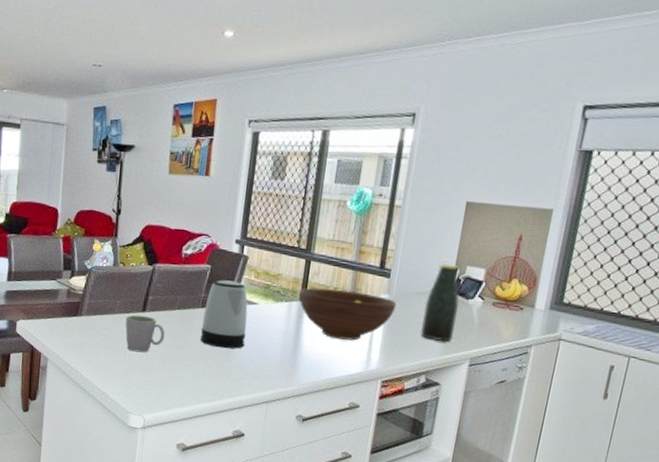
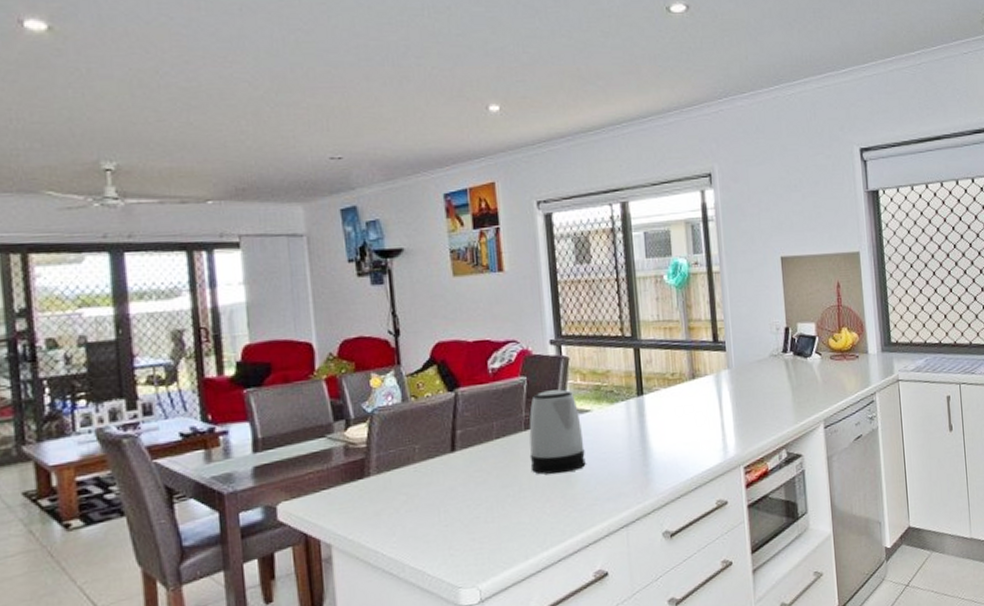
mug: present [125,315,165,353] -> none [430,456,487,506]
fruit bowl: present [299,288,397,341] -> none [635,373,740,432]
bottle: present [420,263,460,342] -> none [766,324,802,410]

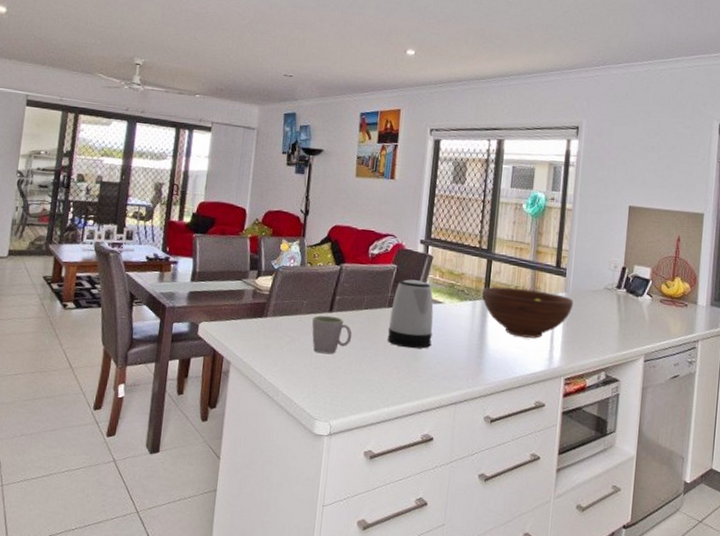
mug: none [430,456,487,506] -> present [312,315,352,354]
fruit bowl: none [635,373,740,432] -> present [482,286,574,339]

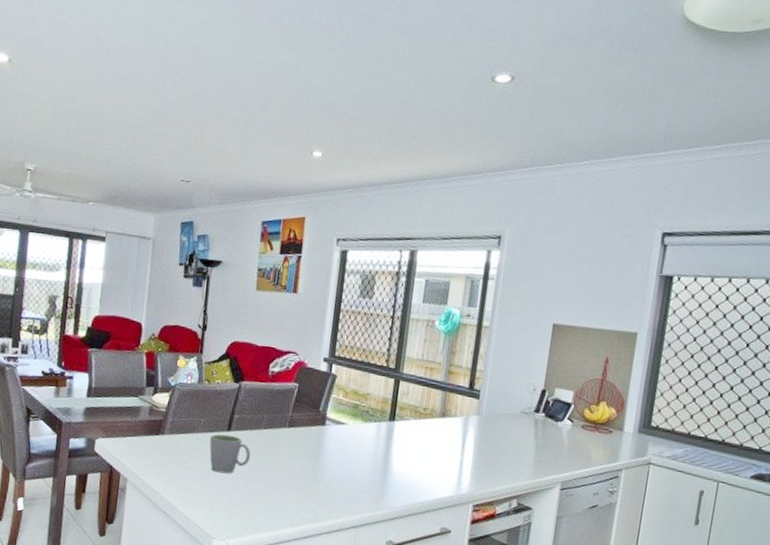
kettle: present [387,279,434,349] -> none [286,399,336,471]
fruit bowl: present [482,286,574,339] -> none [388,408,487,463]

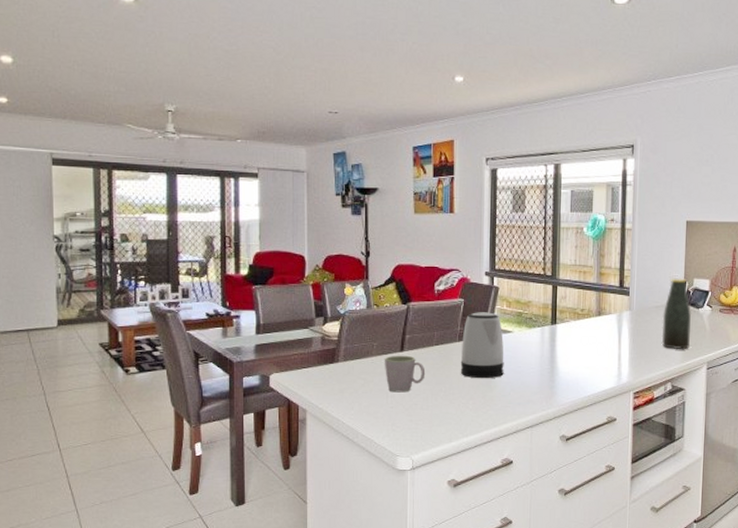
kettle: none [286,399,336,471] -> present [460,312,504,379]
bottle: none [510,385,549,466] -> present [661,278,692,350]

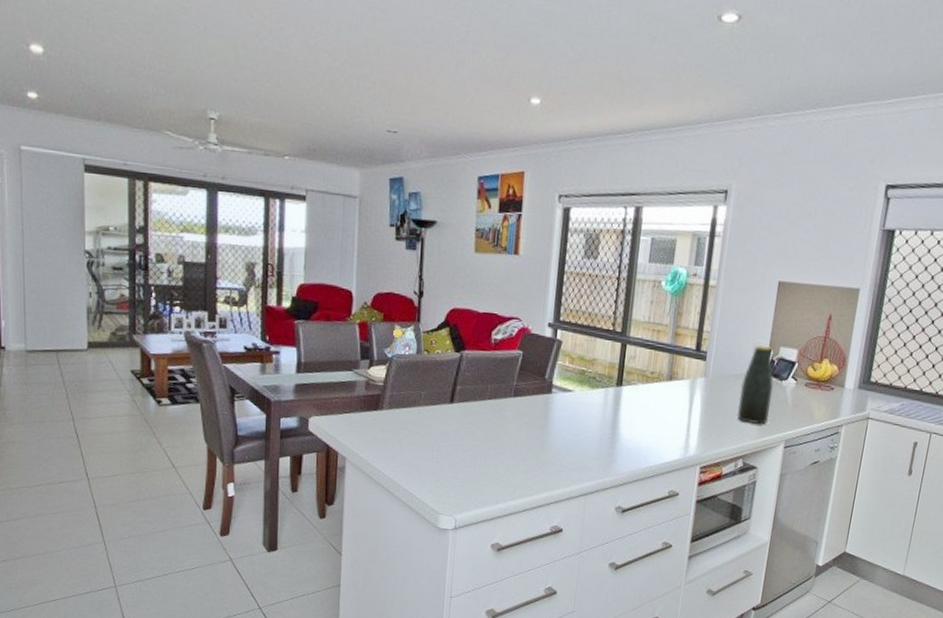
mug: present [384,355,426,393] -> none [431,406,476,448]
kettle: present [460,312,504,379] -> none [513,366,563,440]

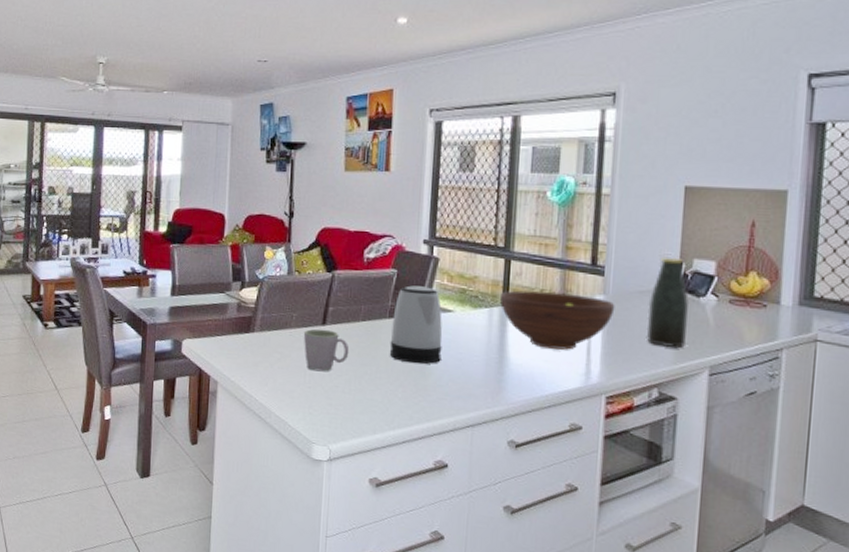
mug: none [431,406,476,448] -> present [303,328,349,372]
kettle: none [513,366,563,440] -> present [389,285,442,365]
fruit bowl: none [615,372,713,427] -> present [500,290,615,350]

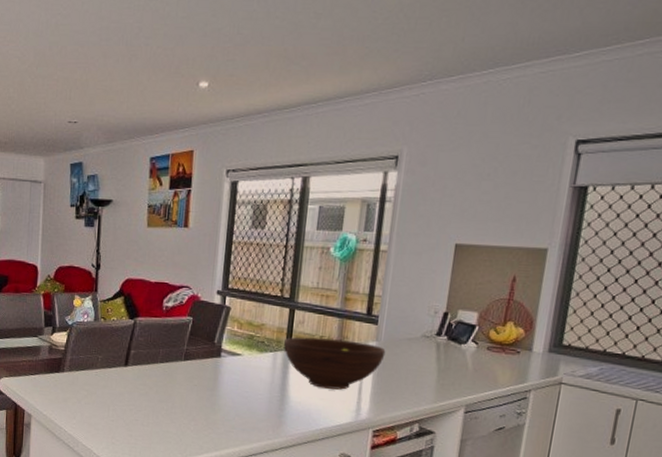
mug: present [303,328,349,372] -> none [107,369,148,407]
kettle: present [389,285,442,365] -> none [183,331,232,401]
bottle: present [646,257,690,349] -> none [411,308,452,389]

